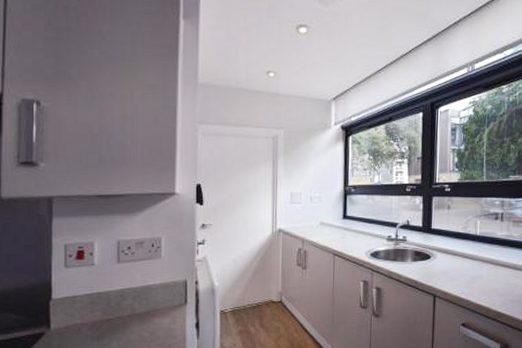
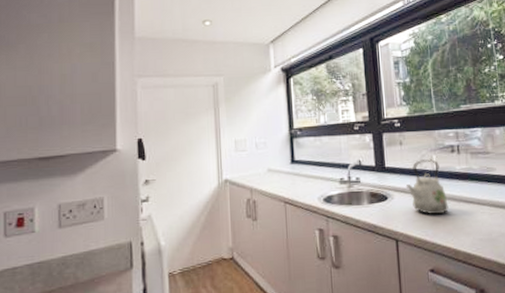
kettle: none [448,224,486,276] -> present [405,159,449,215]

